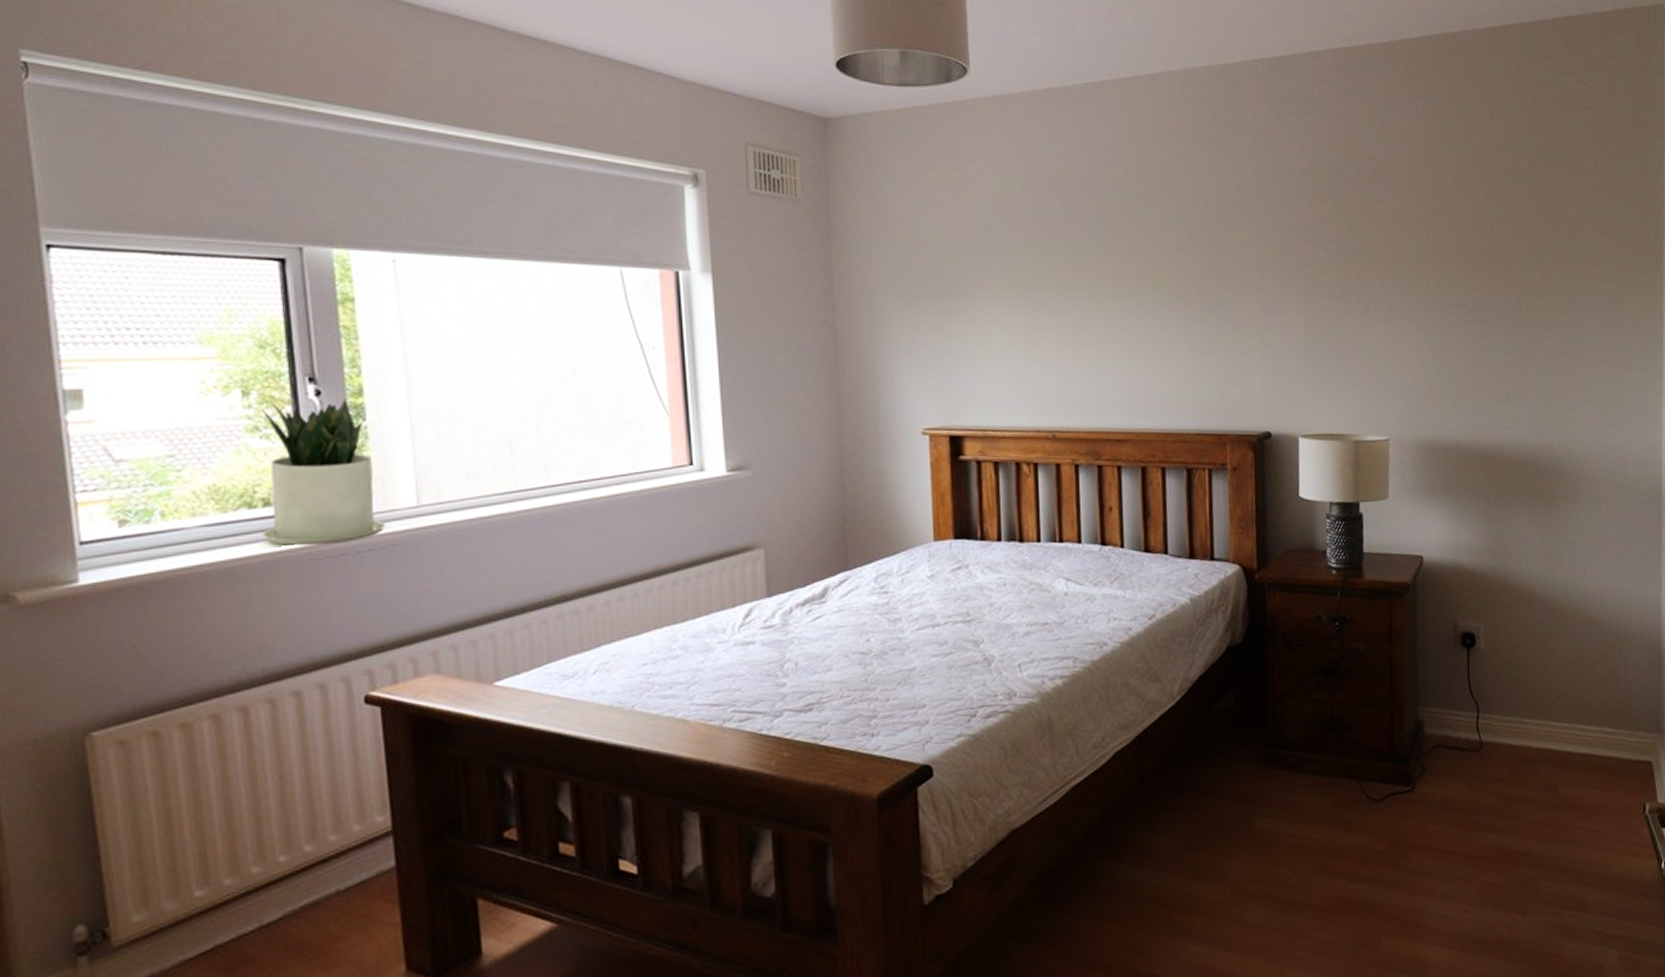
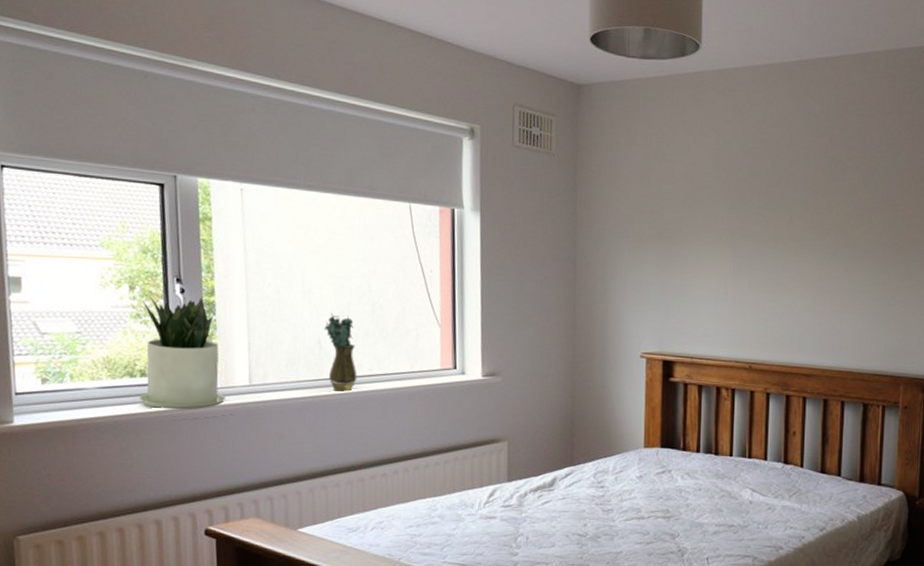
vase: none [516,408,564,505] -> present [324,313,357,392]

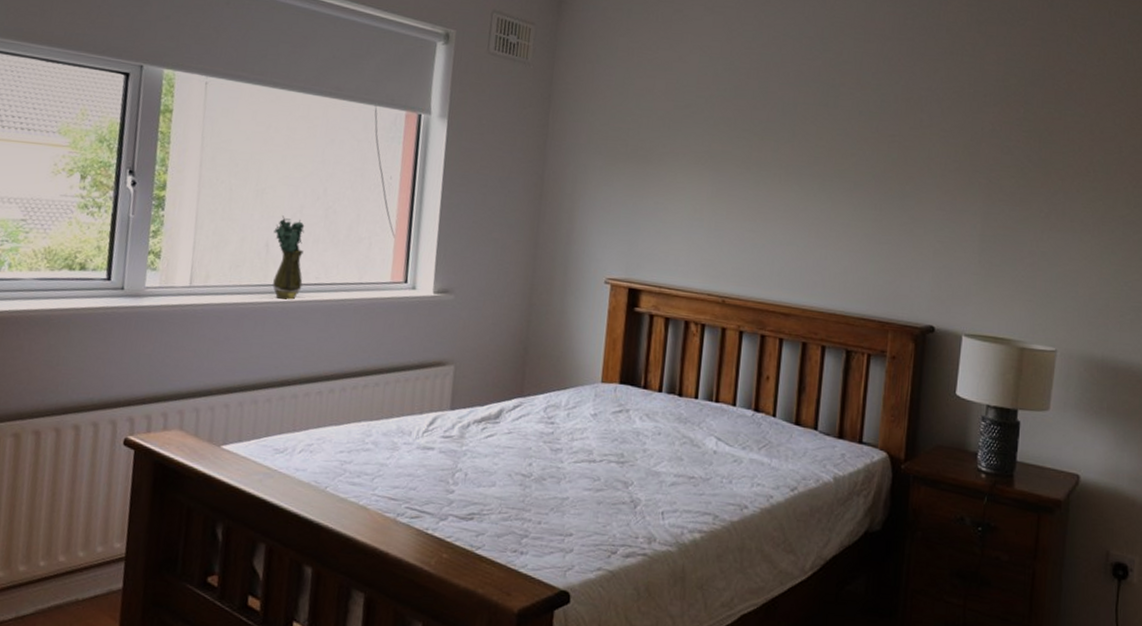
planter: present [139,295,225,410] -> none [75,185,164,309]

